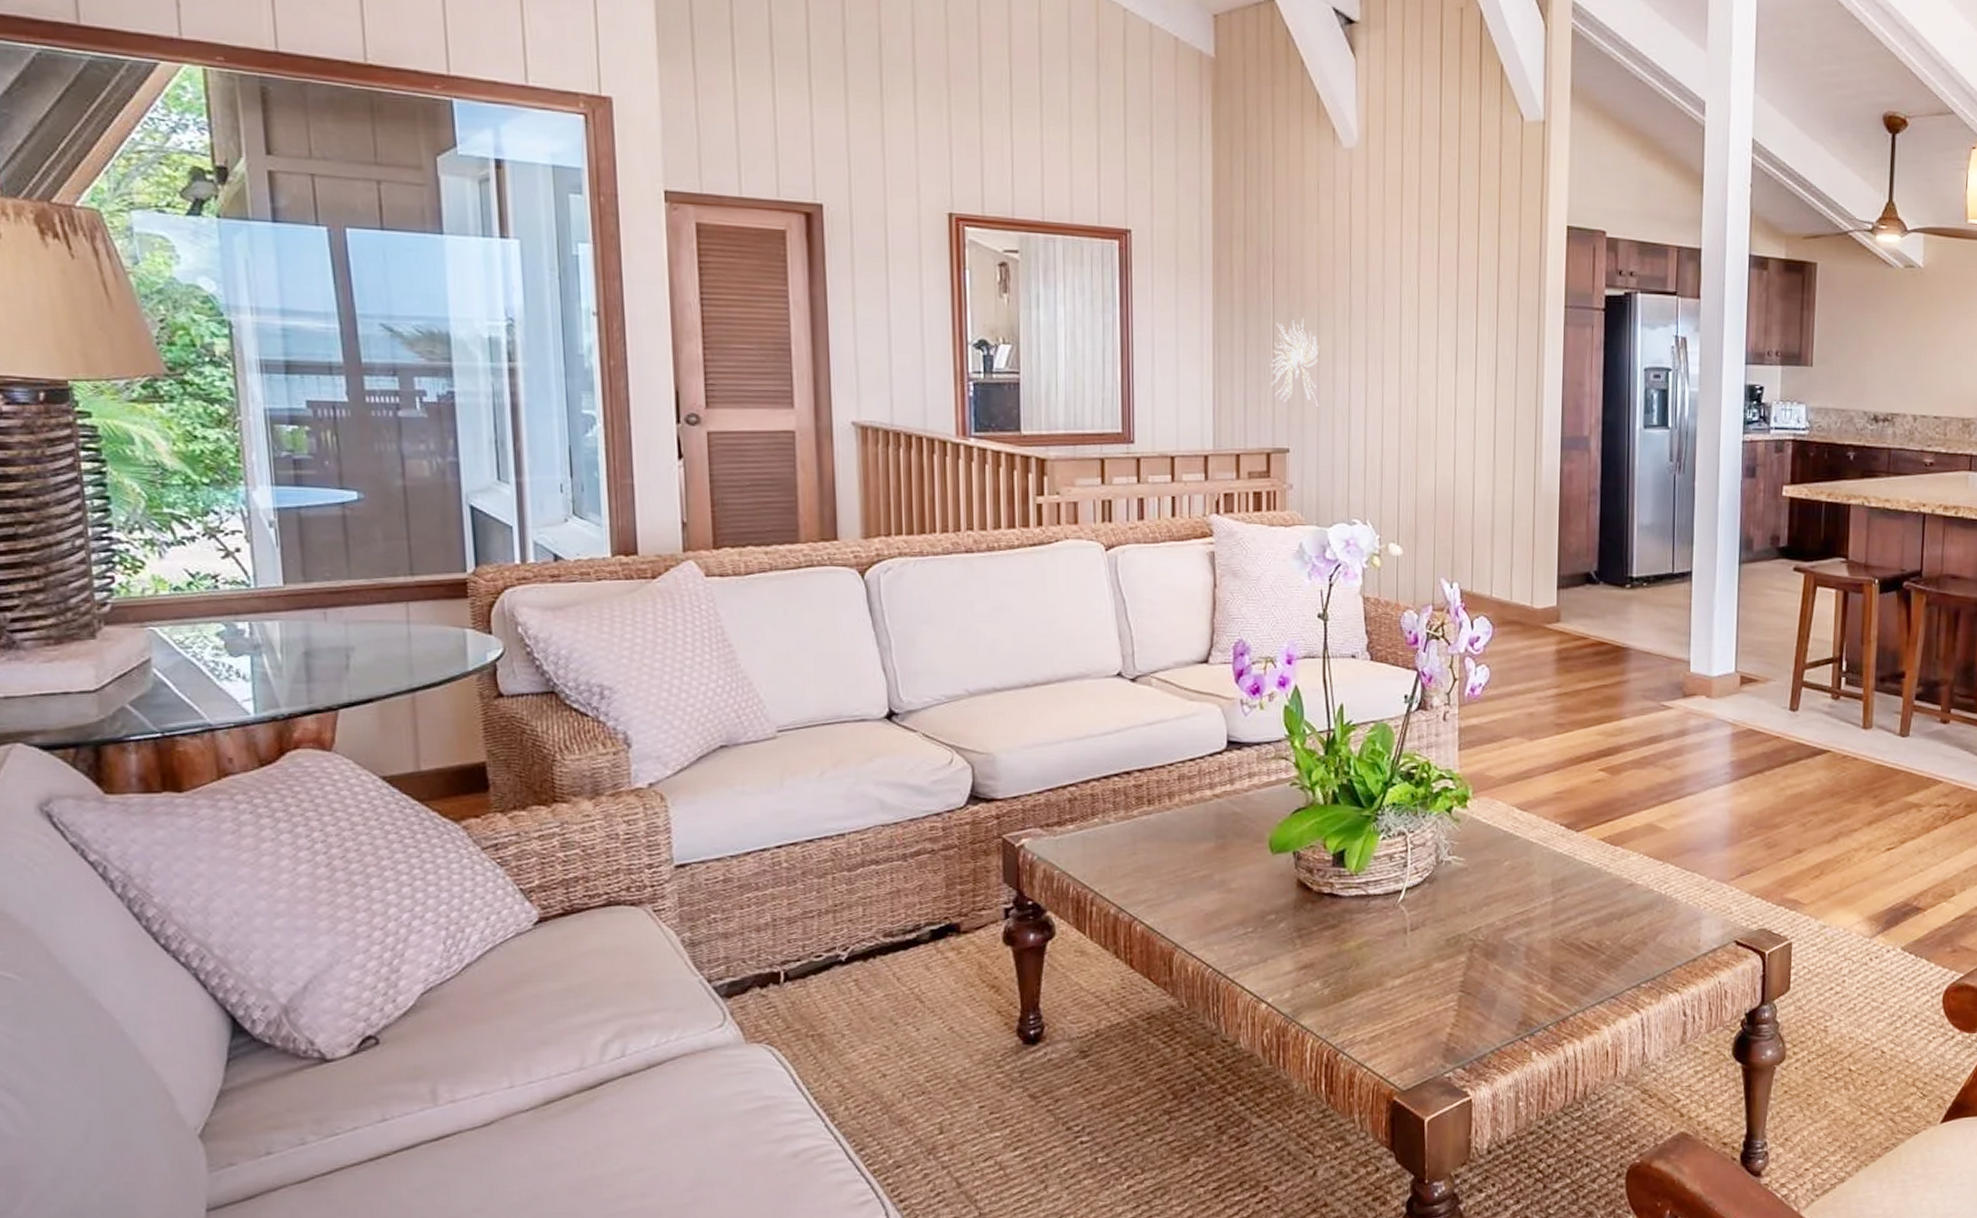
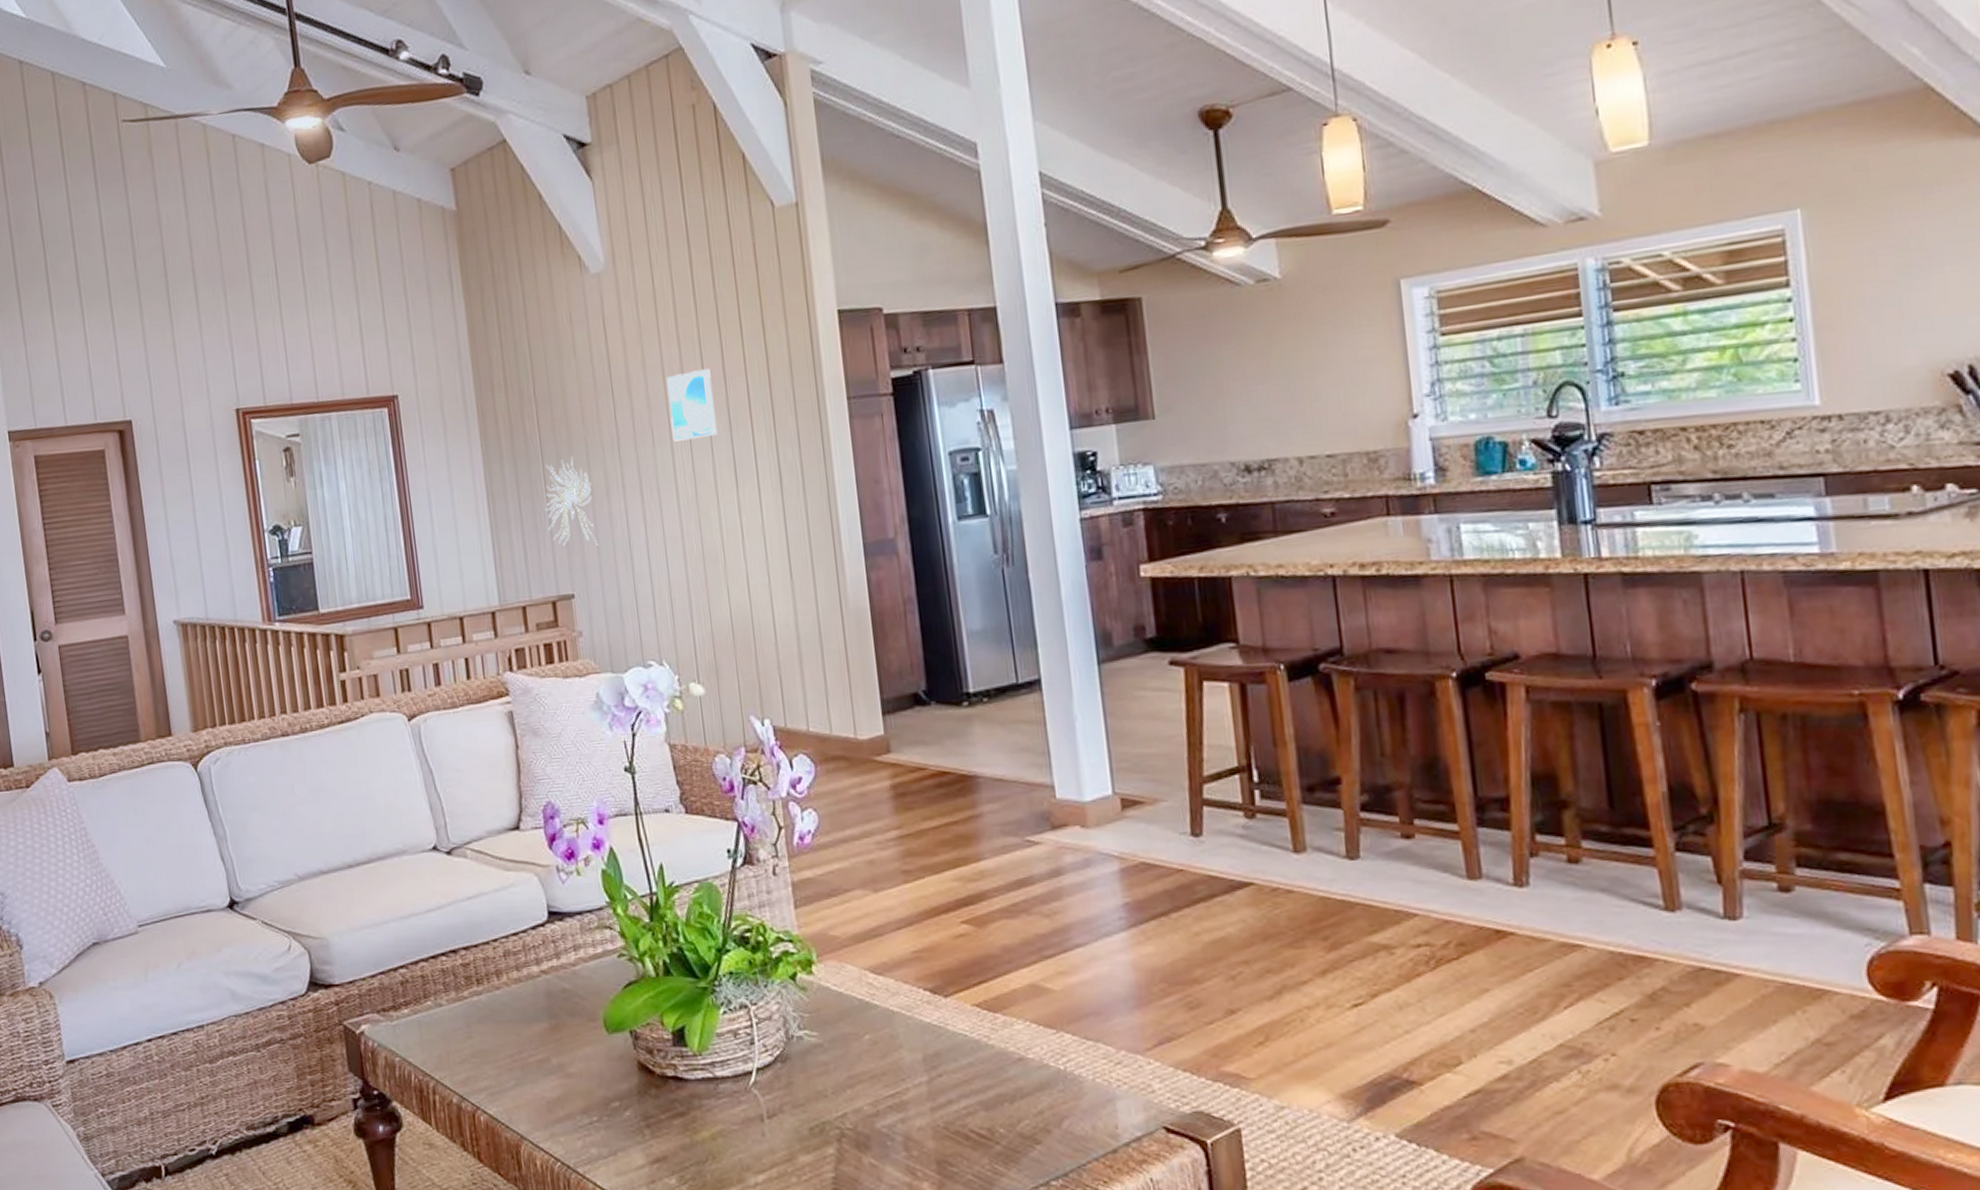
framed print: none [1402,257,1445,321] -> present [666,369,717,442]

